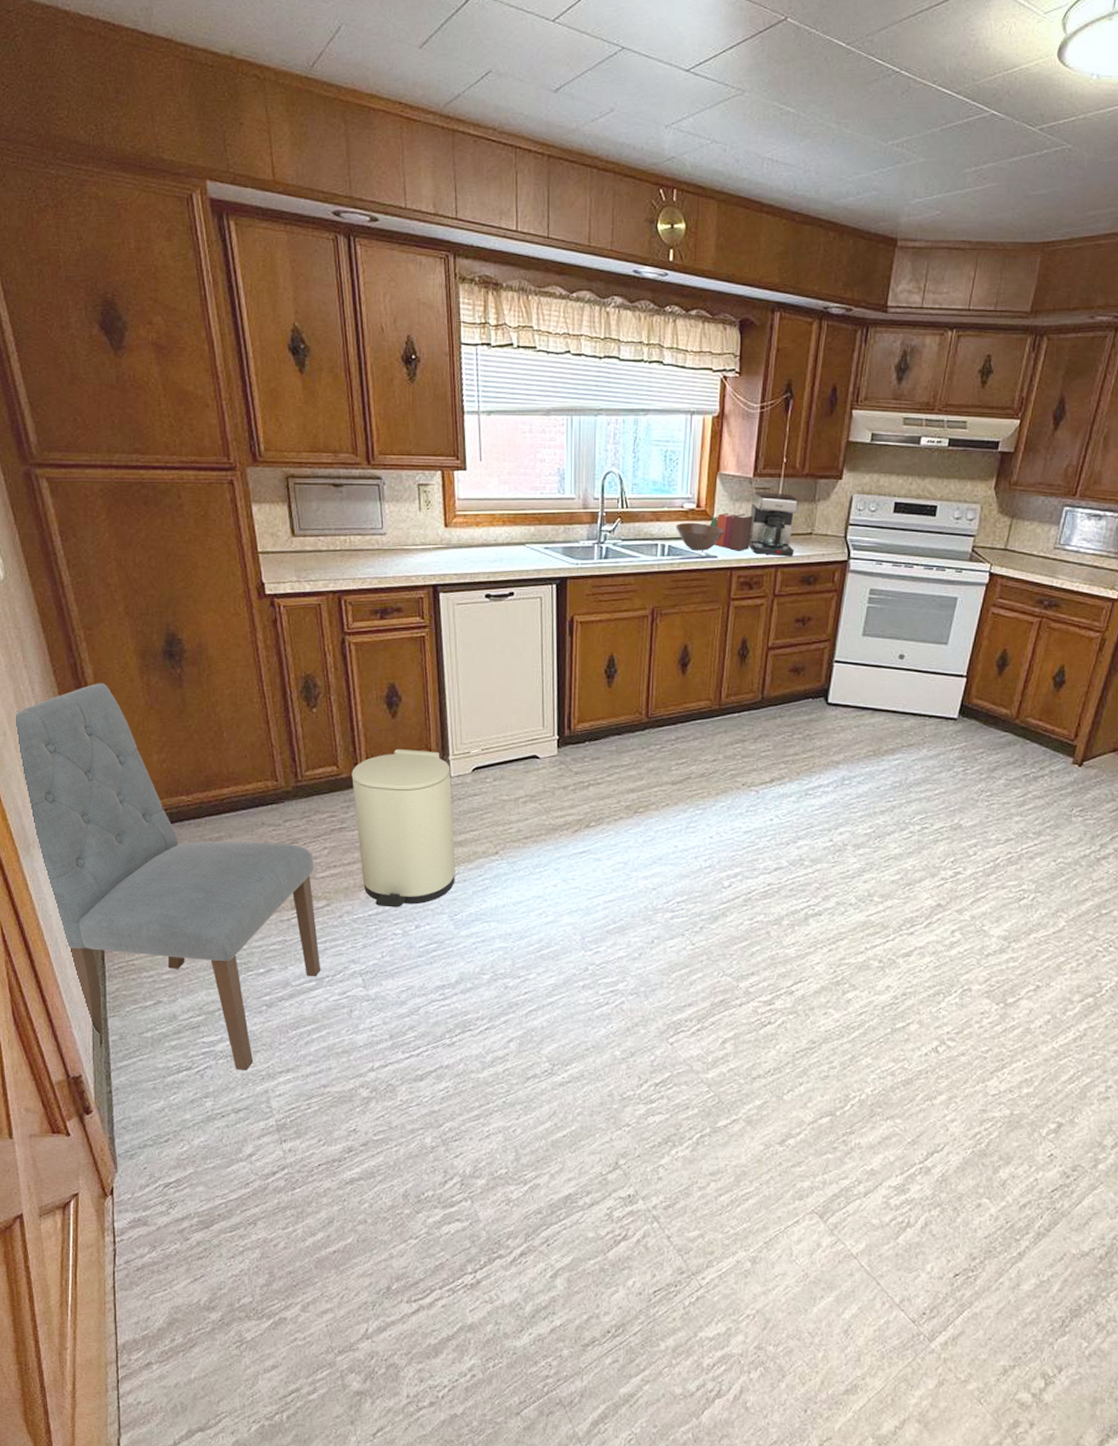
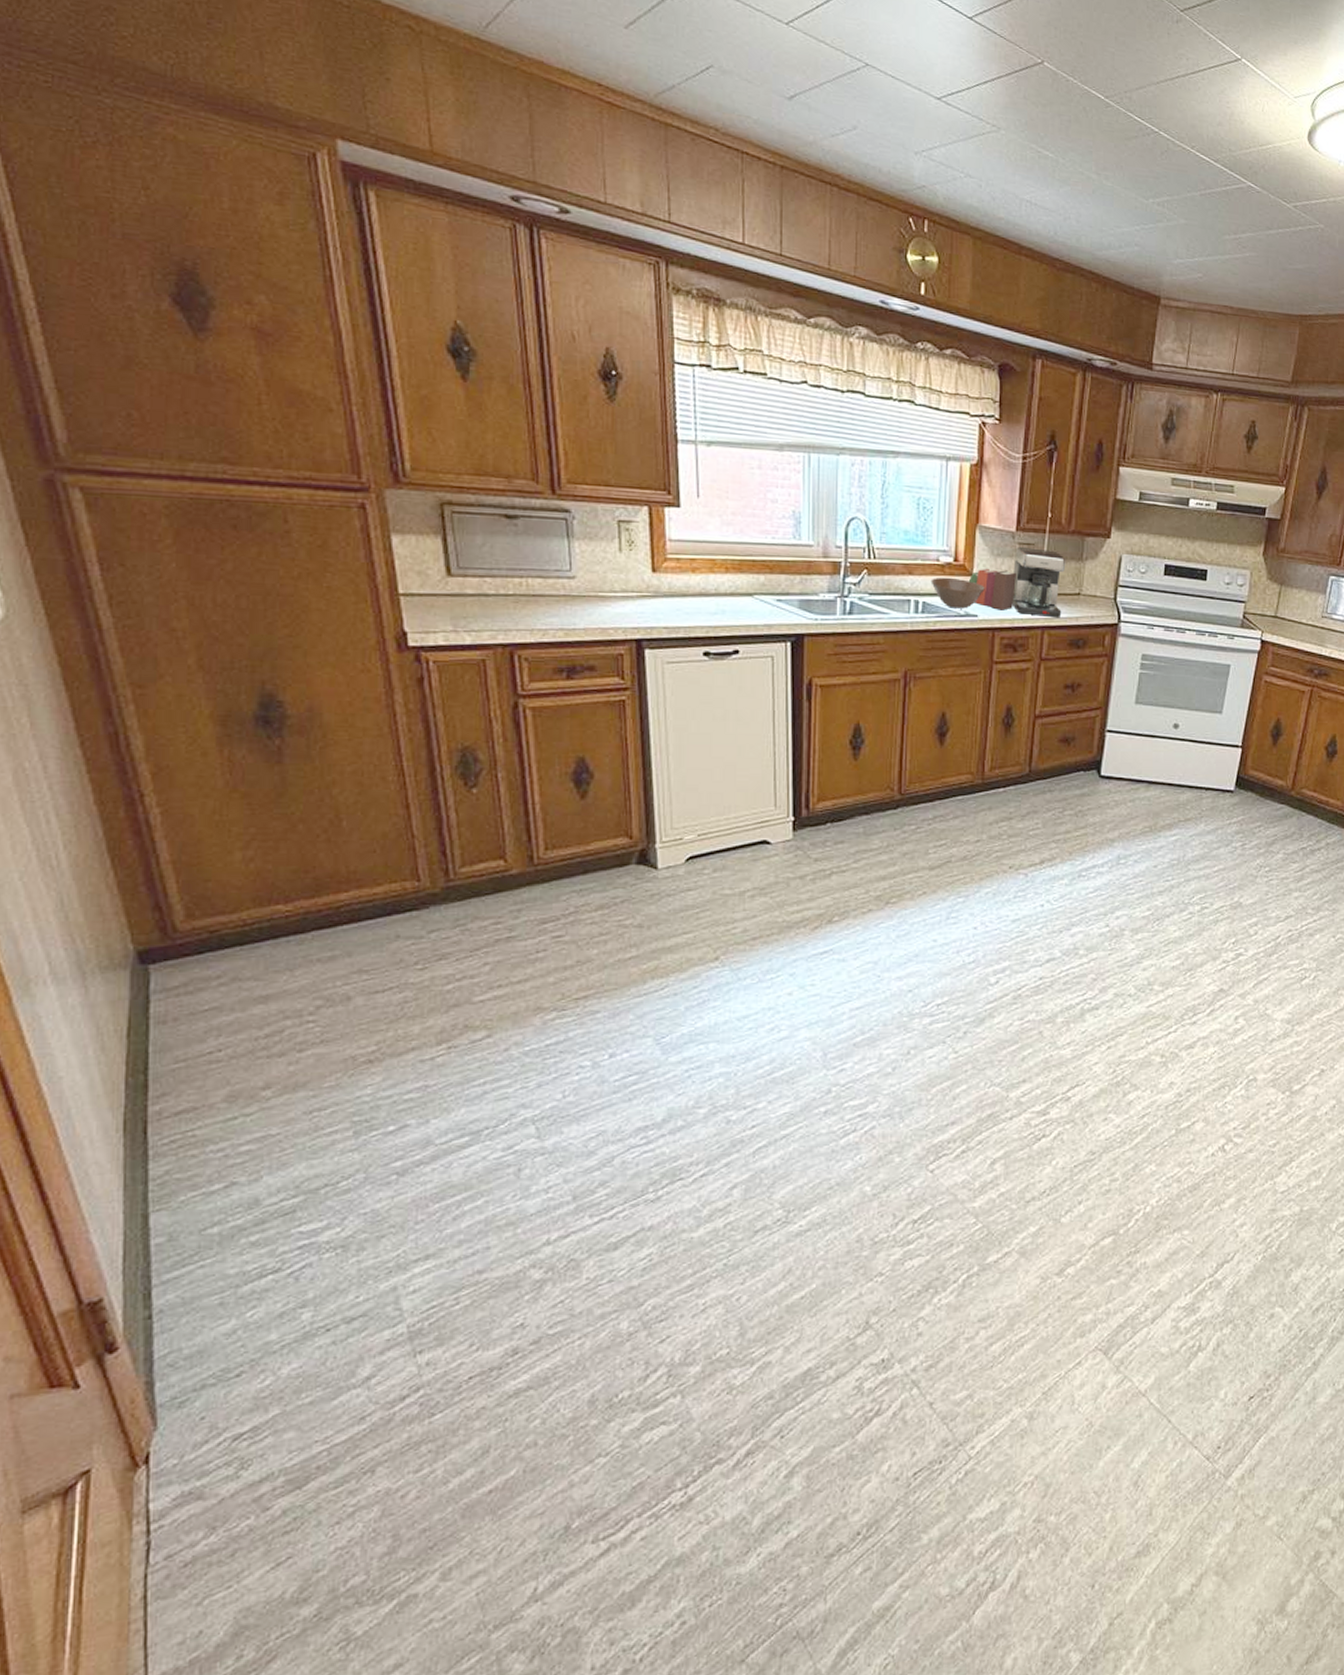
dining chair: present [15,683,320,1070] -> none [13,758,477,1265]
pedal bin: present [352,749,455,908] -> none [525,837,663,1034]

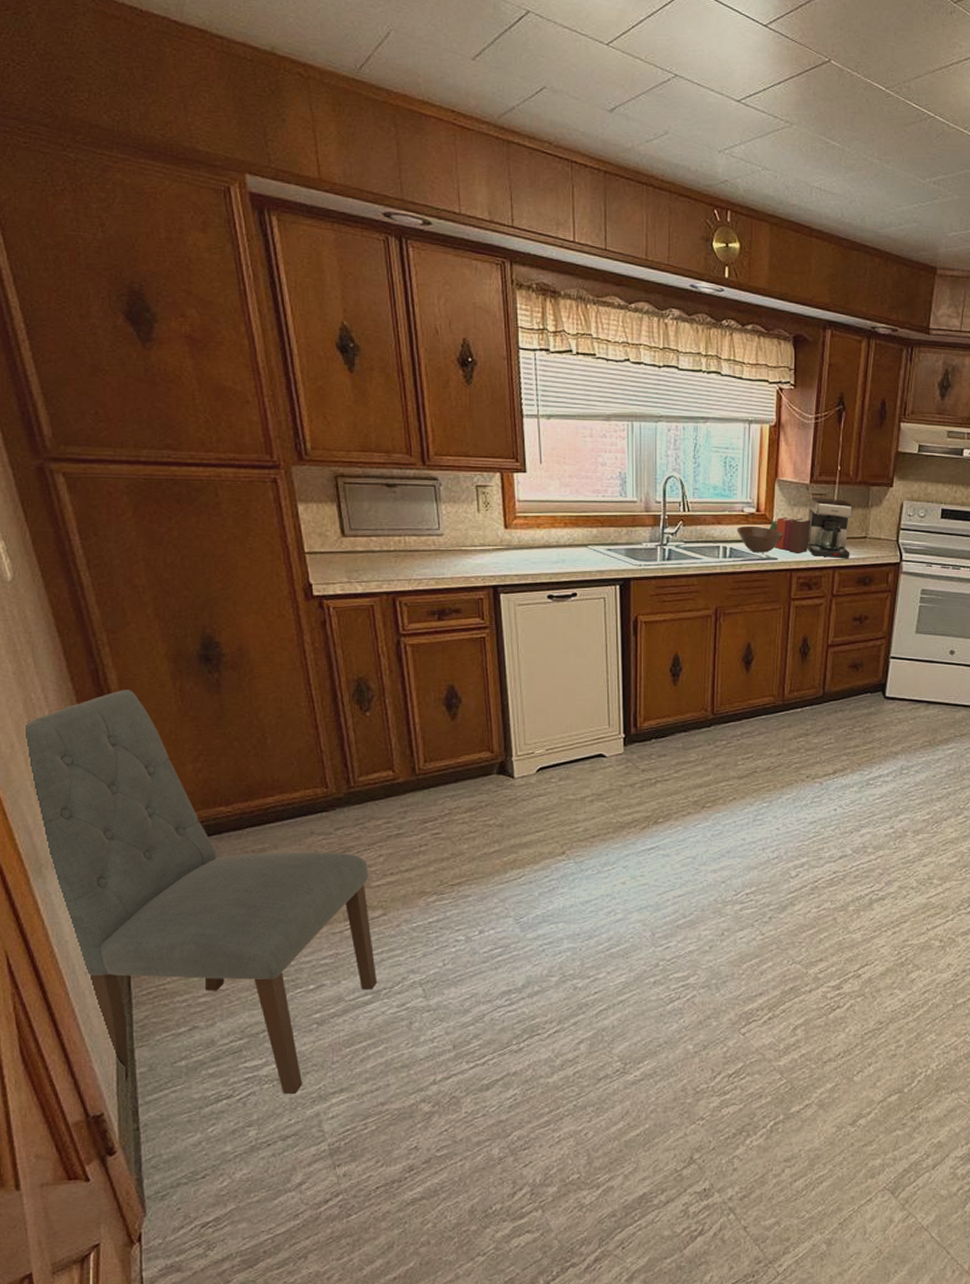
dining chair: none [13,758,477,1265] -> present [24,690,377,1094]

